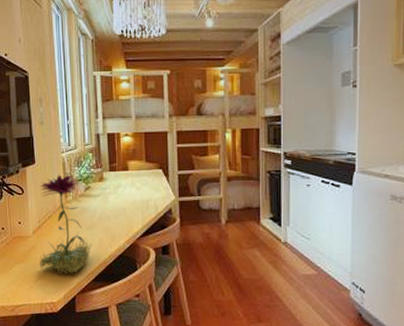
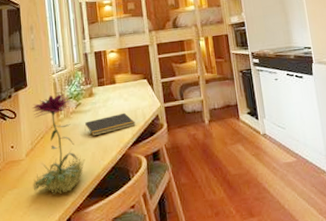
notepad: none [93,202,147,223] -> present [84,112,136,137]

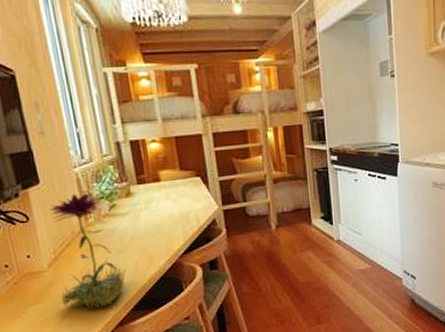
notepad: present [84,112,136,137] -> none [122,216,188,244]

